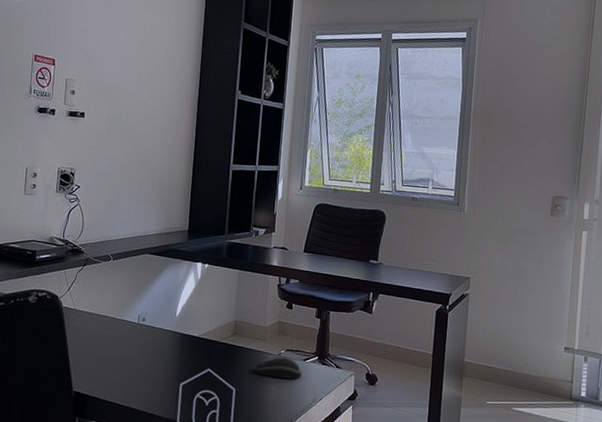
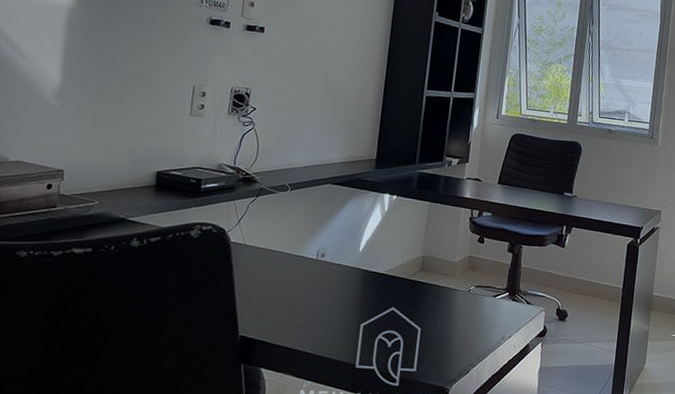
computer mouse: present [255,357,302,379] -> none [442,294,492,317]

